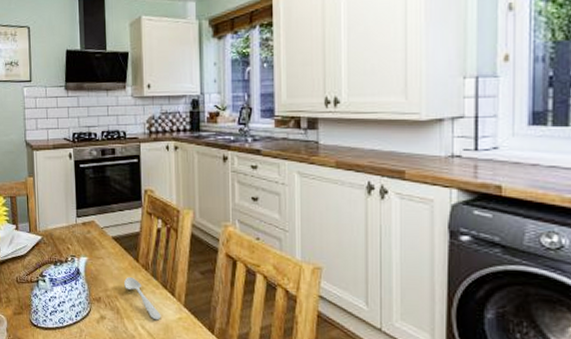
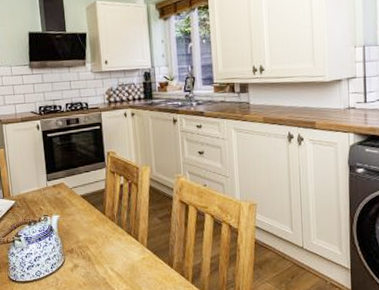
spoon: present [124,277,161,321] -> none [93,229,128,263]

